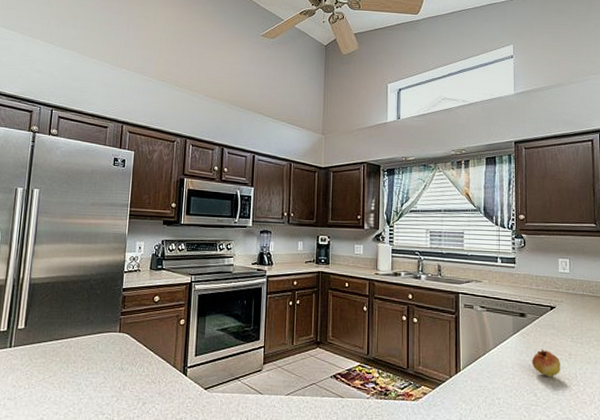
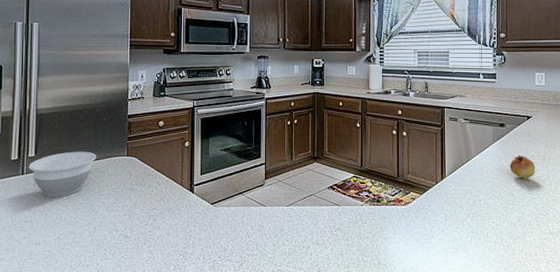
bowl: none [17,324,87,375] -> present [28,151,96,198]

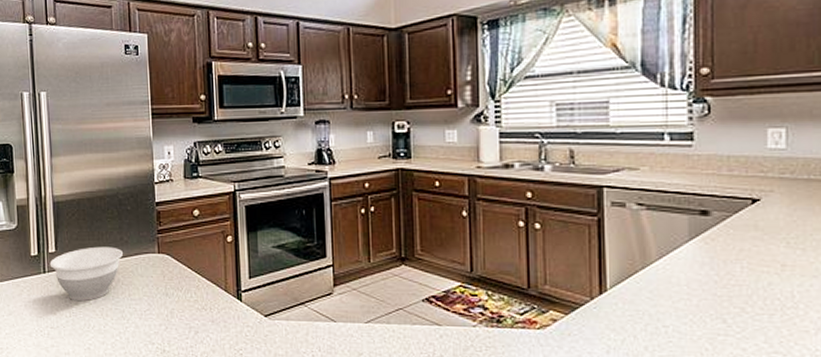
fruit: present [510,155,535,179] -> none [719,259,766,296]

